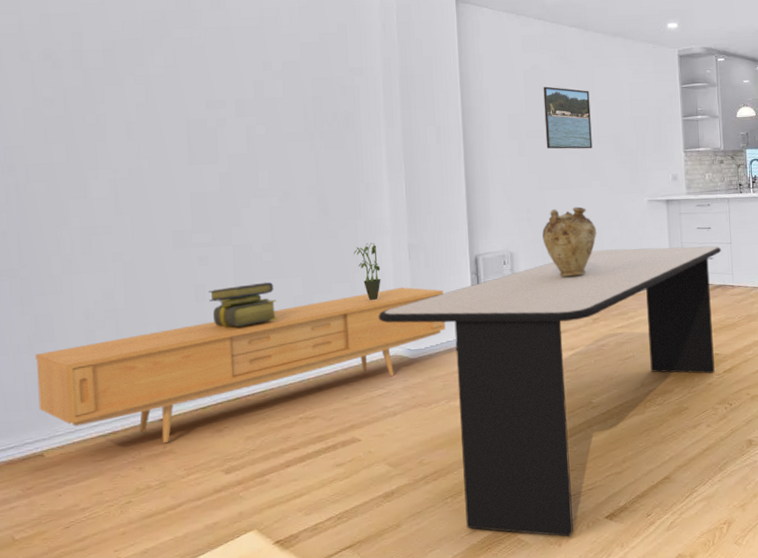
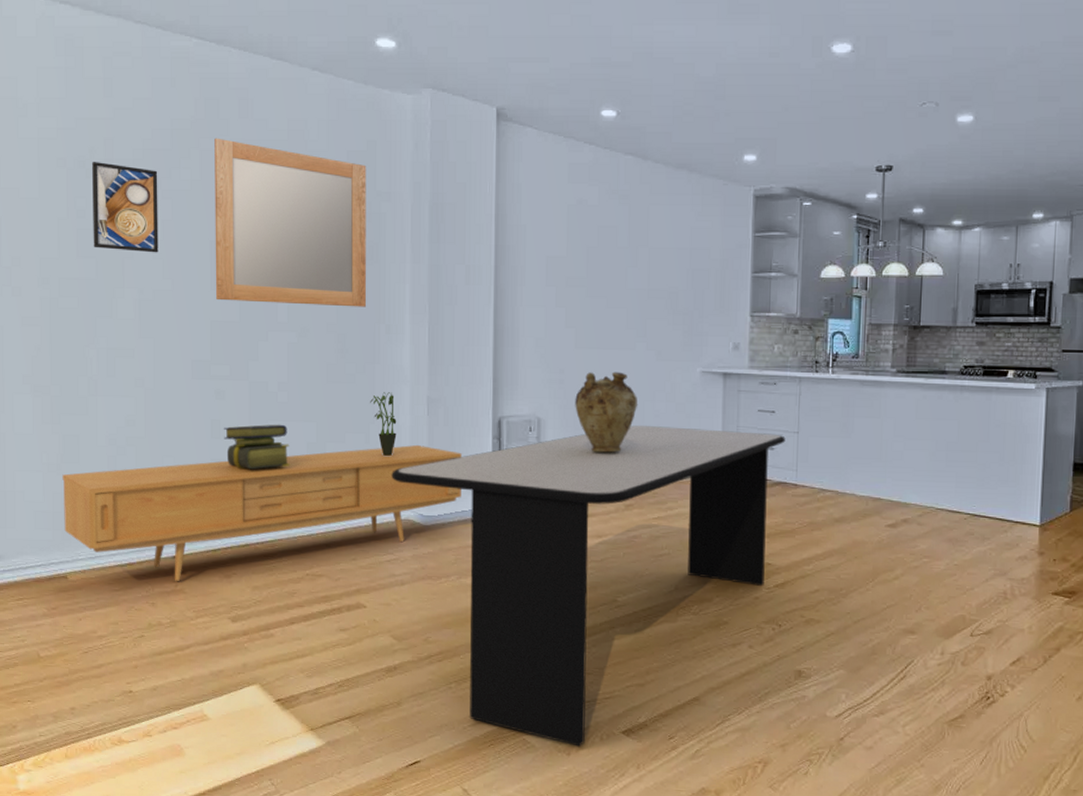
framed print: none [59,54,133,135] -> present [92,162,159,253]
home mirror: none [187,27,346,174] -> present [214,138,367,307]
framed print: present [543,86,593,149] -> none [587,225,642,304]

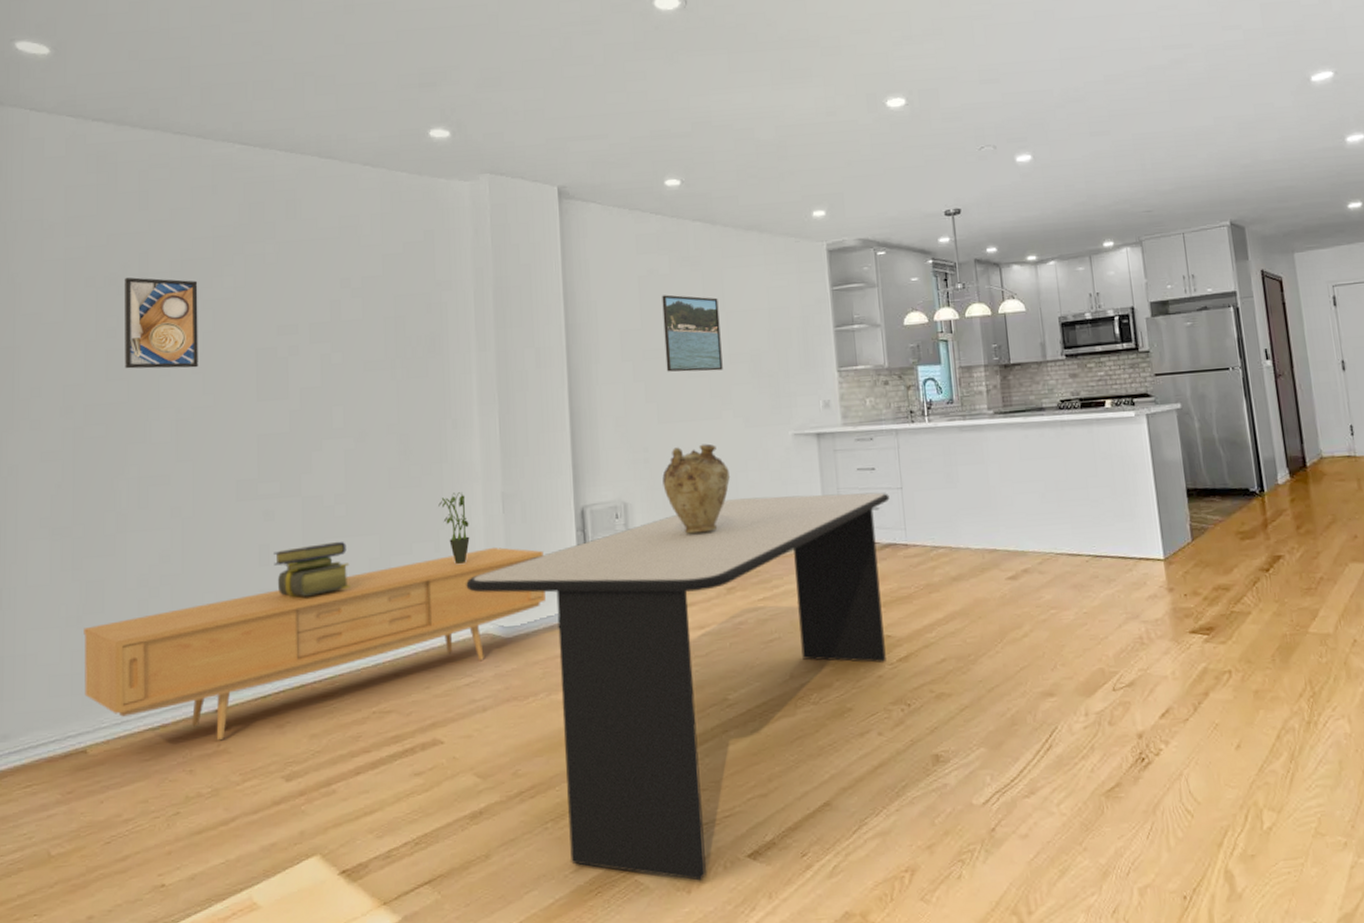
home mirror: present [214,138,367,307] -> none [260,241,431,412]
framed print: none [587,225,642,304] -> present [662,294,723,372]

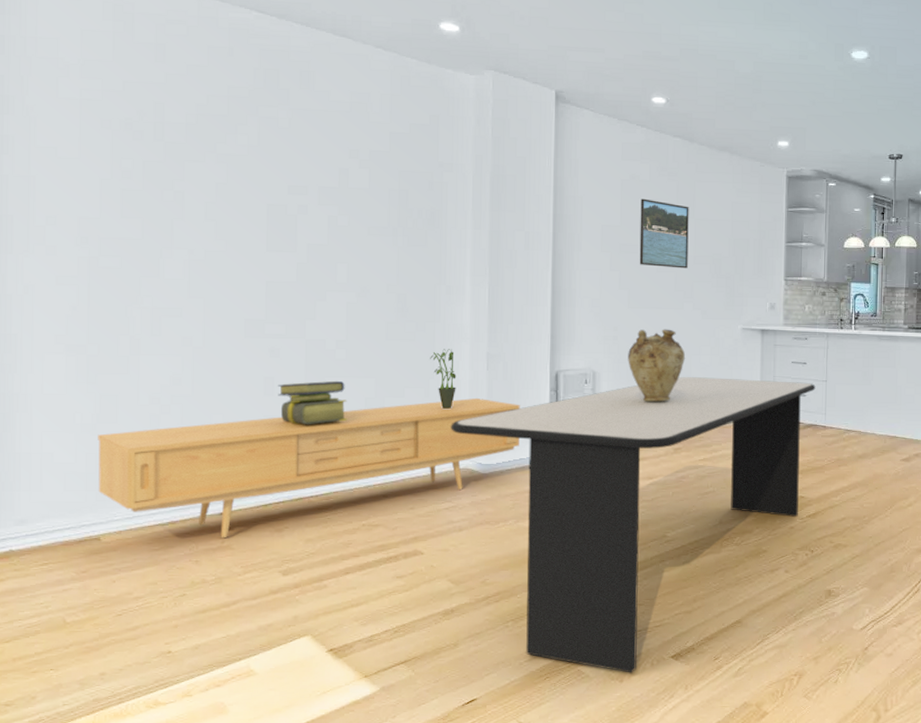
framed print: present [125,277,198,369] -> none [139,124,213,215]

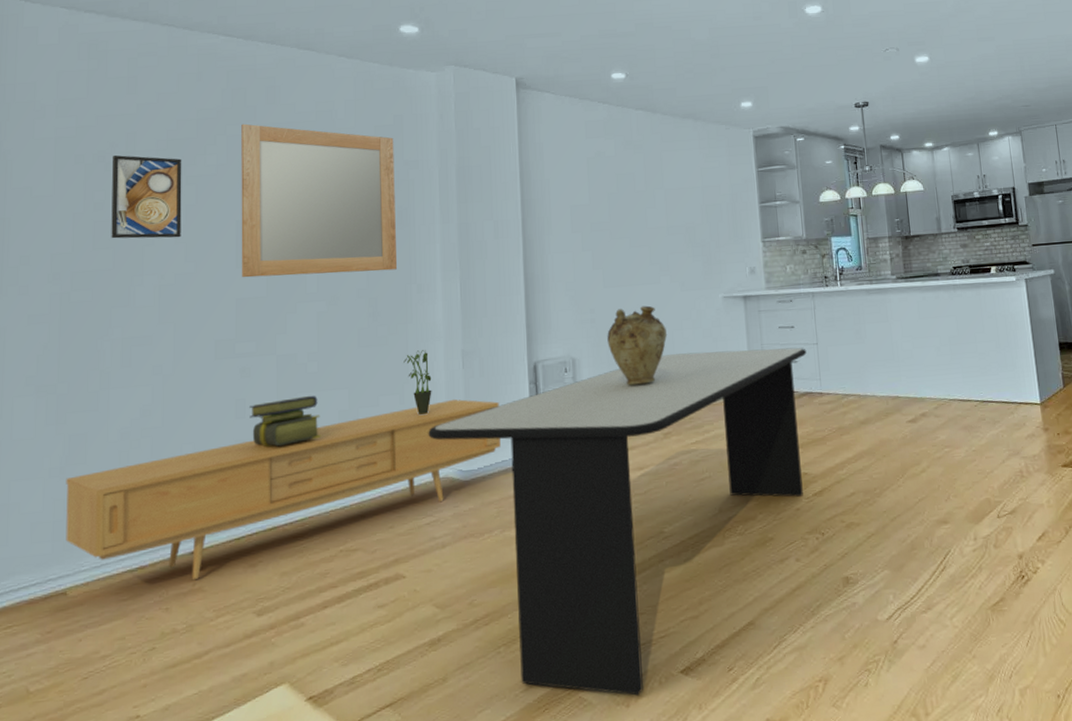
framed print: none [139,124,213,215] -> present [111,155,182,239]
home mirror: none [271,106,429,269] -> present [241,123,398,278]
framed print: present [639,198,689,269] -> none [608,174,662,242]

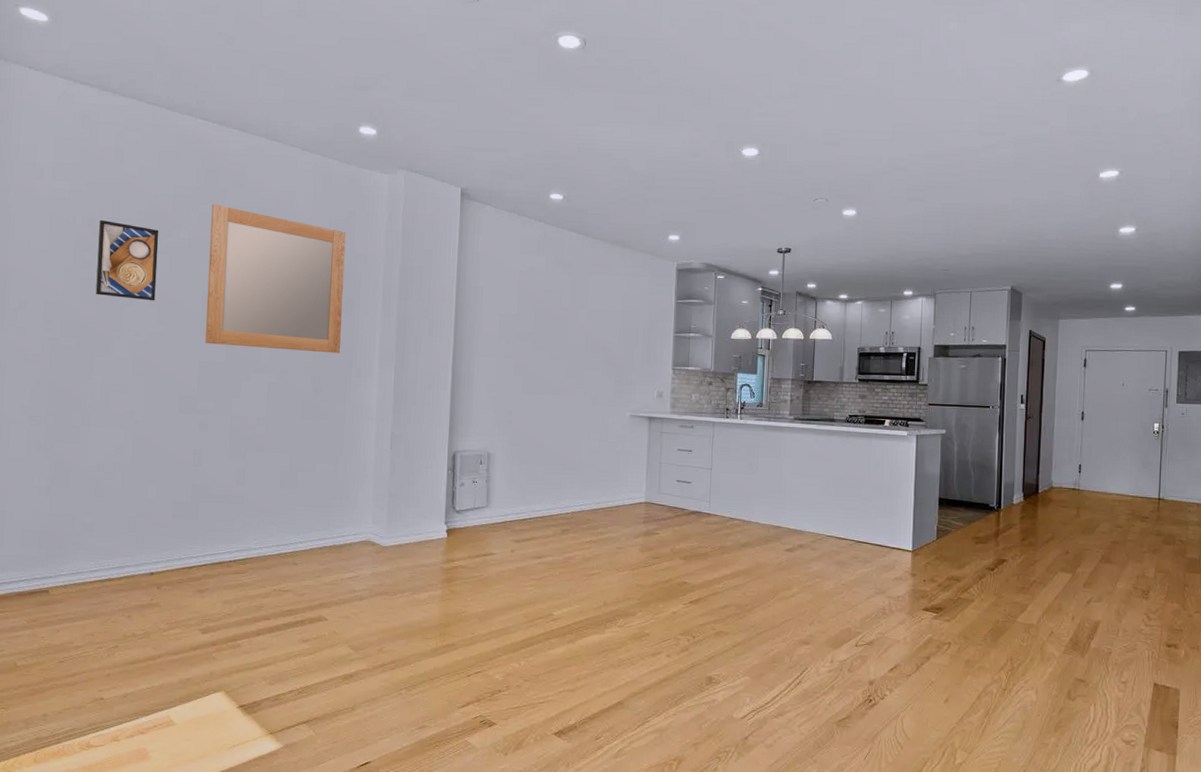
sideboard: present [65,399,501,580] -> none [49,474,420,597]
stack of books: present [249,395,321,448] -> none [205,454,265,495]
potted plant: present [404,350,432,416] -> none [339,428,363,485]
dining table: present [428,347,807,696] -> none [356,461,701,747]
vase: present [607,305,668,386] -> none [520,414,576,484]

